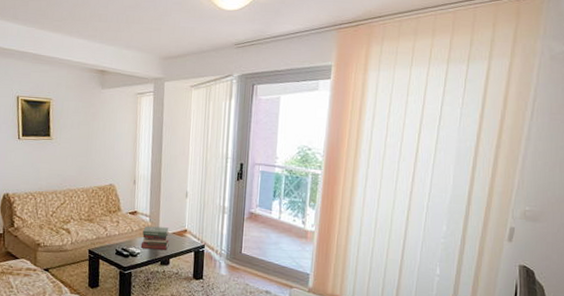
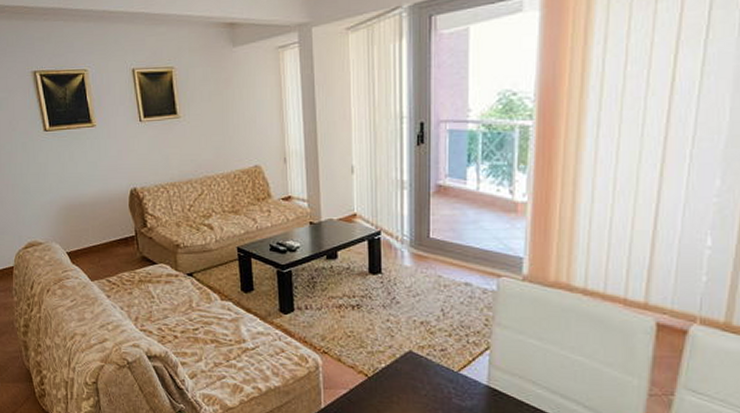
books: present [140,226,169,250] -> none [300,213,335,241]

